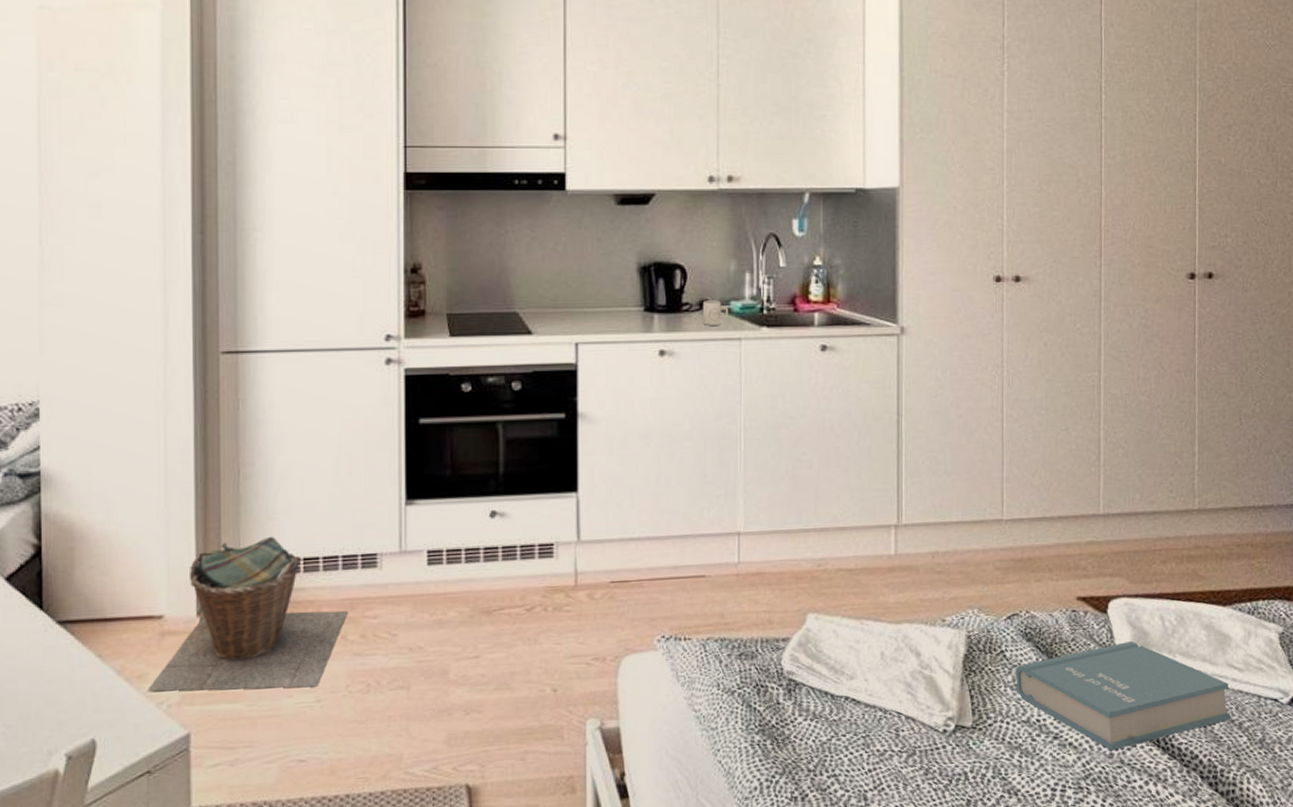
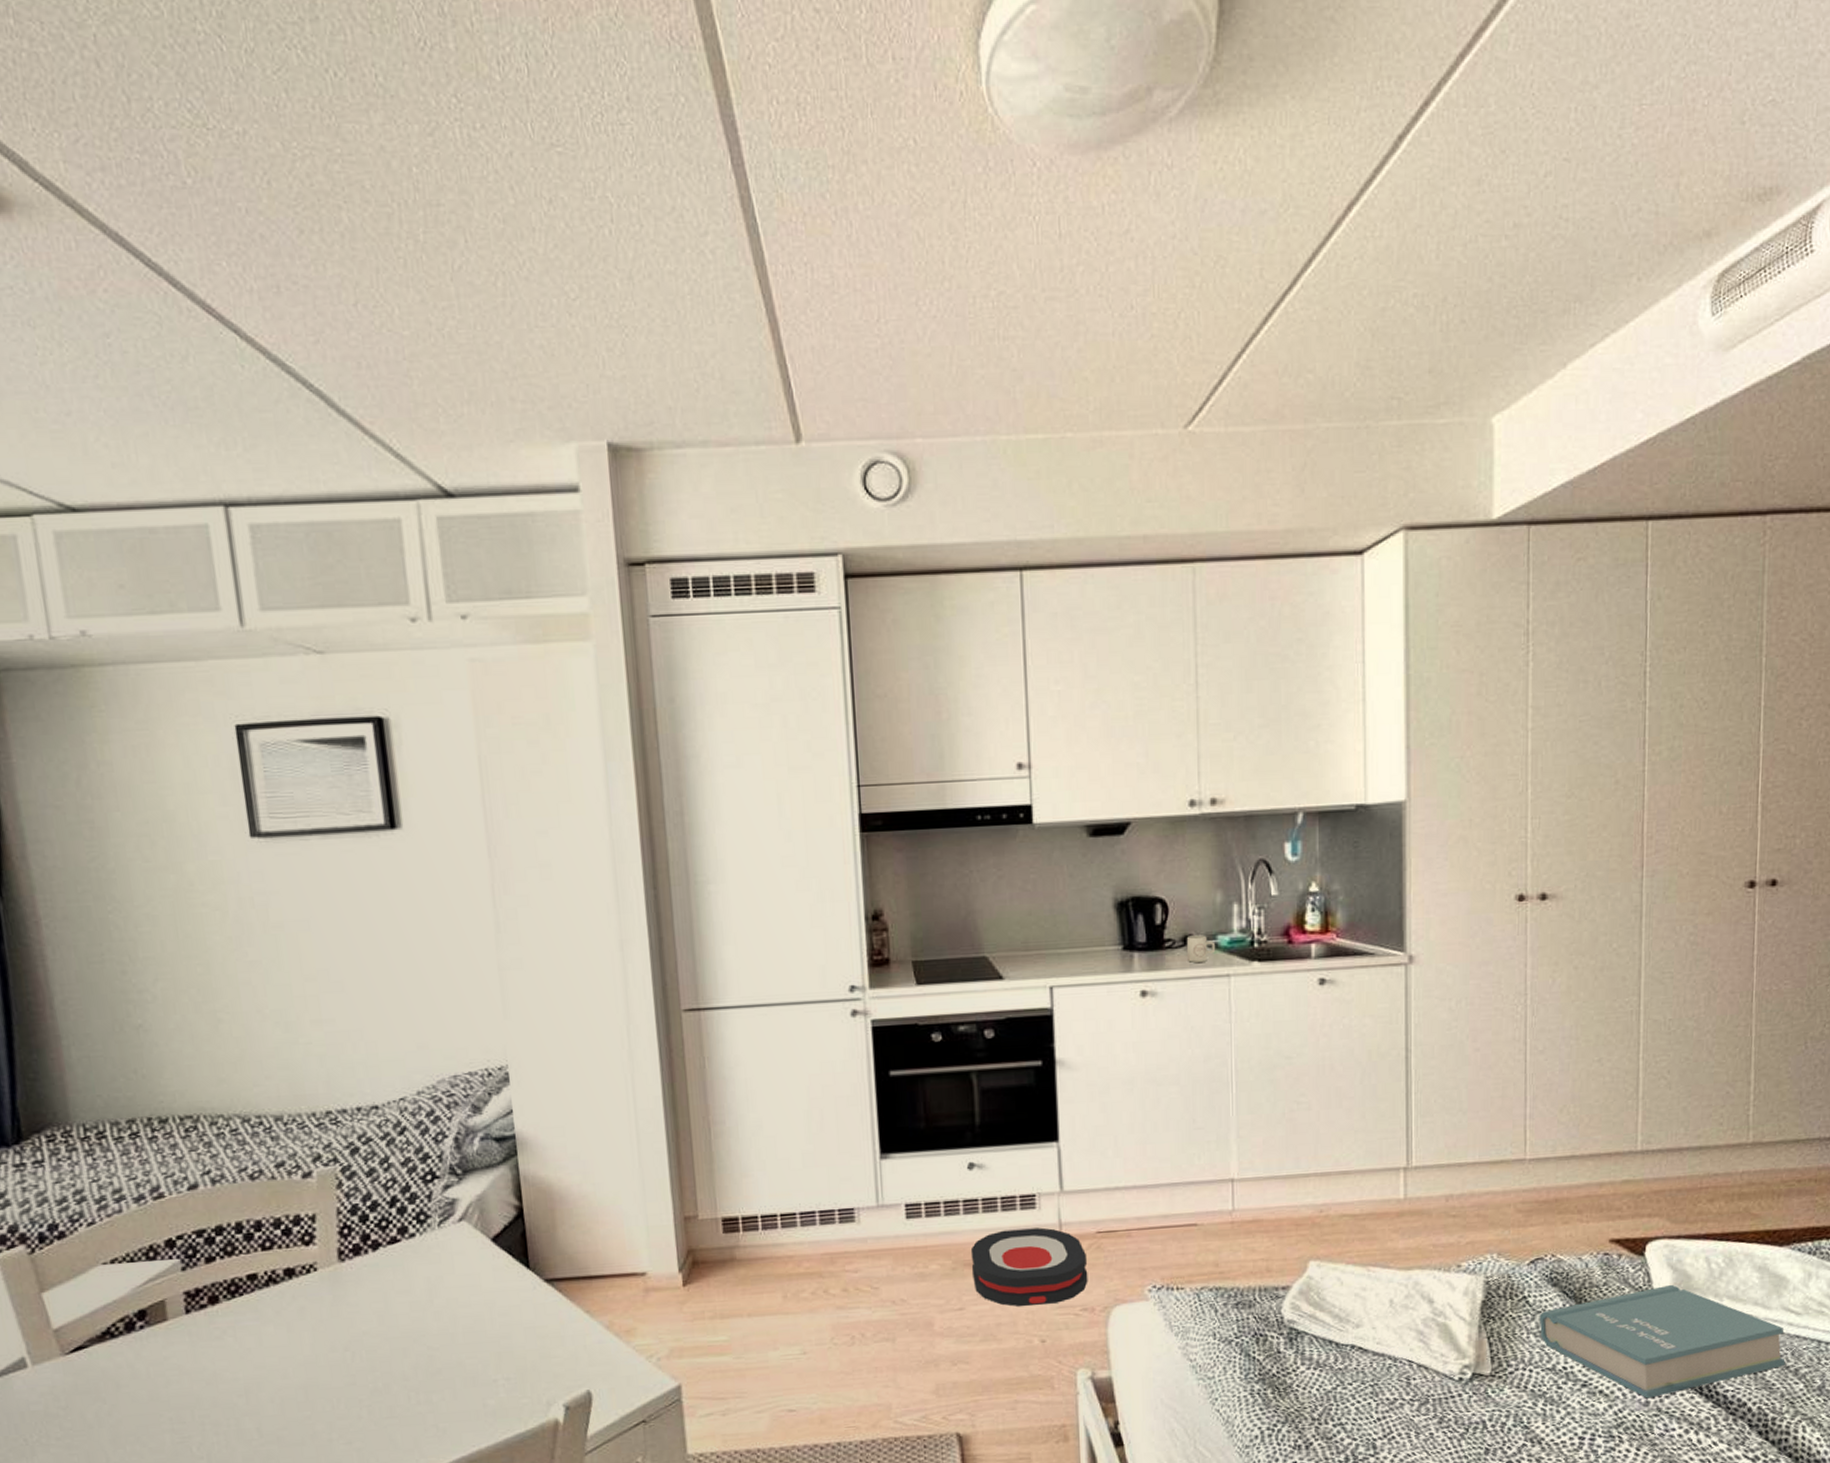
laundry basket: present [147,536,349,692] -> none [636,1193,829,1346]
robot vacuum: none [488,576,601,655] -> present [970,1227,1088,1307]

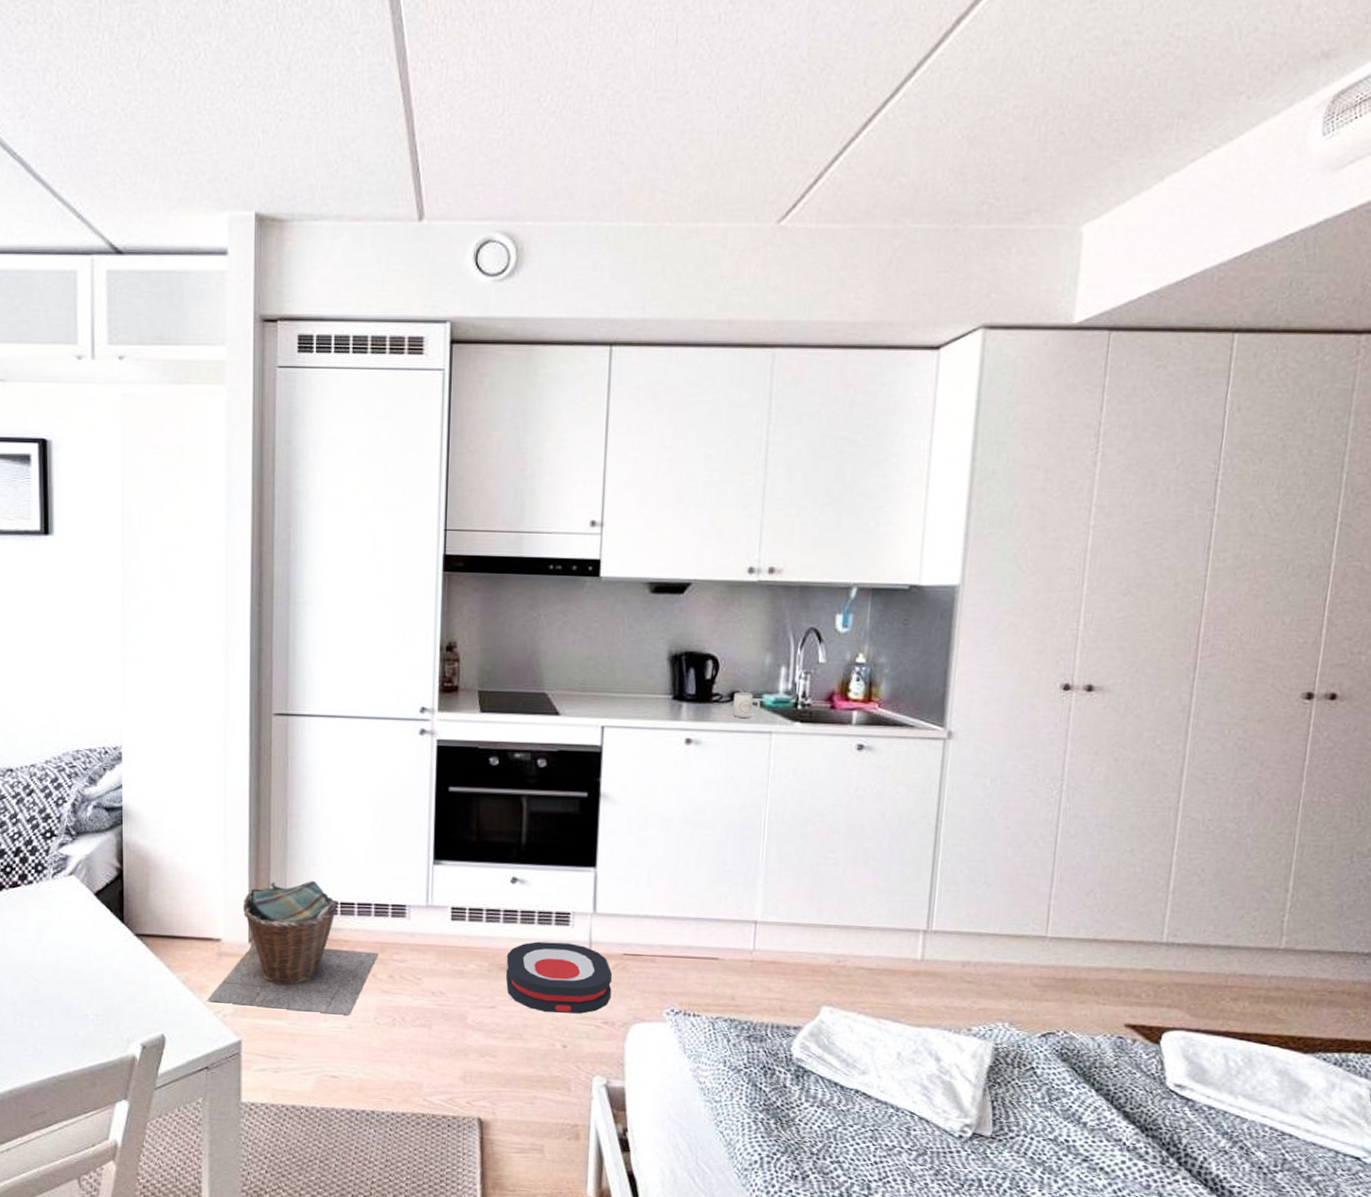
laundry basket: none [636,1193,829,1346] -> present [207,880,379,1015]
book: present [1539,1284,1786,1399] -> none [1045,1075,1300,1182]

